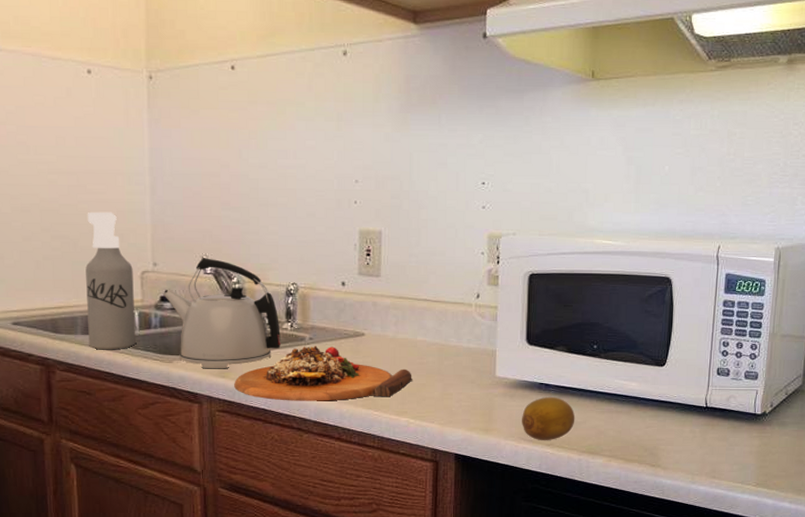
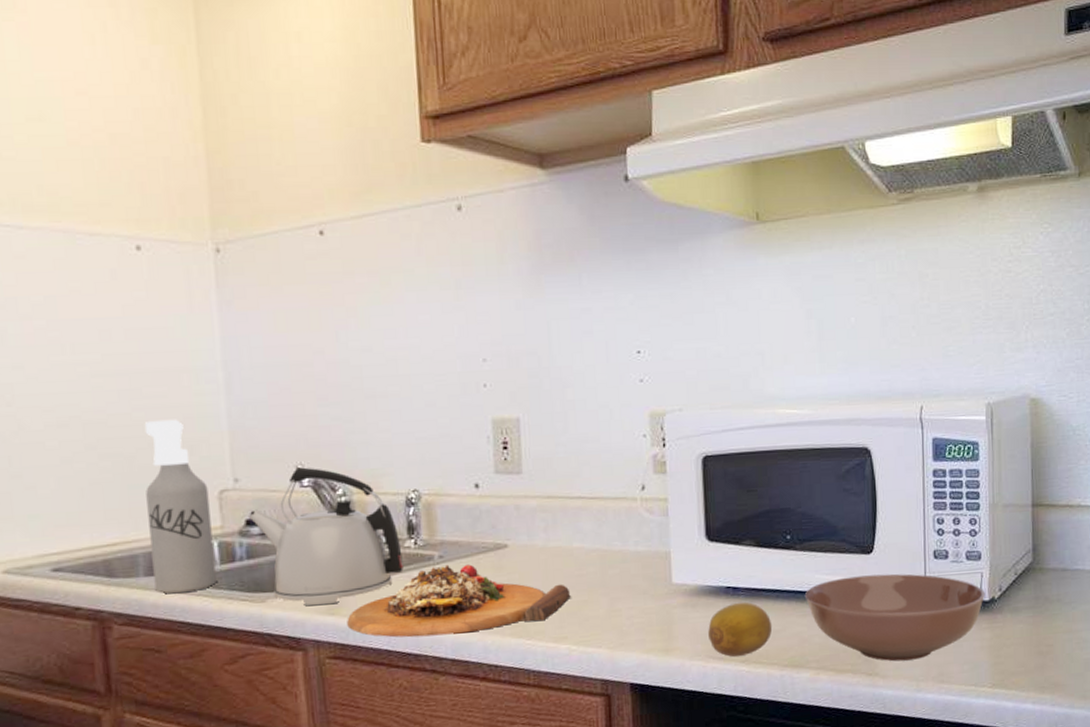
bowl: none [604,384,758,457] -> present [804,574,985,662]

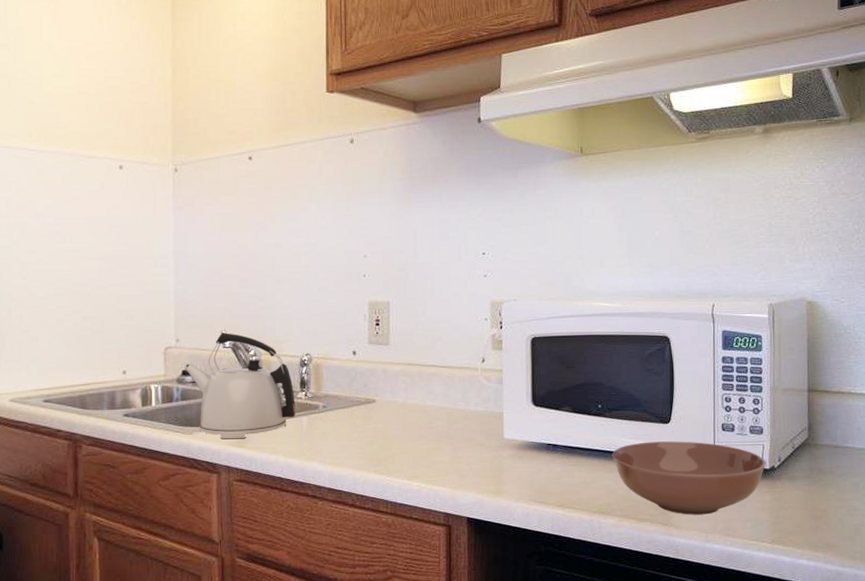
spray bottle: present [144,419,217,594] -> none [113,293,158,424]
cutting board: present [347,564,572,638] -> none [251,413,424,469]
fruit: present [708,601,773,658] -> none [531,457,585,502]

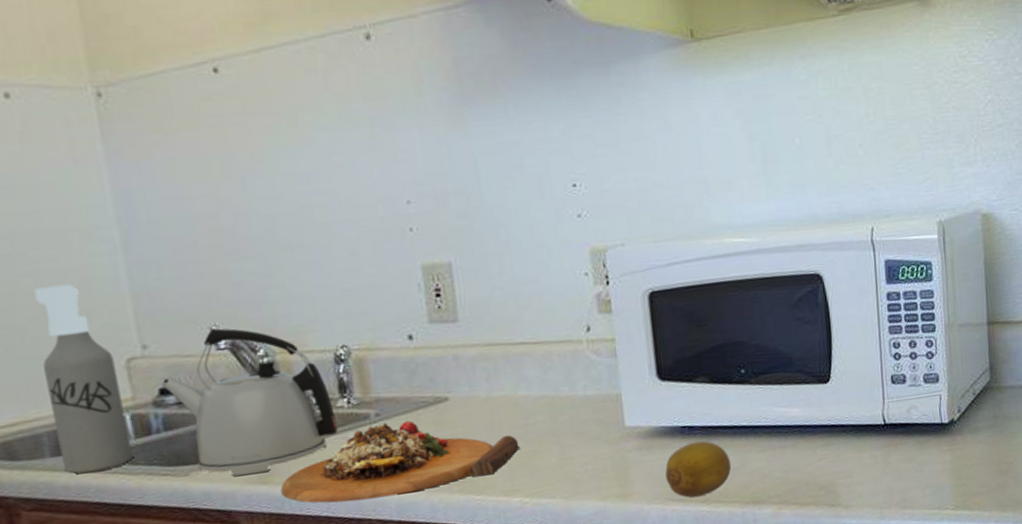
spray bottle: none [113,293,158,424] -> present [33,284,133,474]
cutting board: none [251,413,424,469] -> present [280,420,521,504]
fruit: none [531,457,585,502] -> present [665,440,732,498]
bowl: present [612,441,766,515] -> none [762,400,945,491]

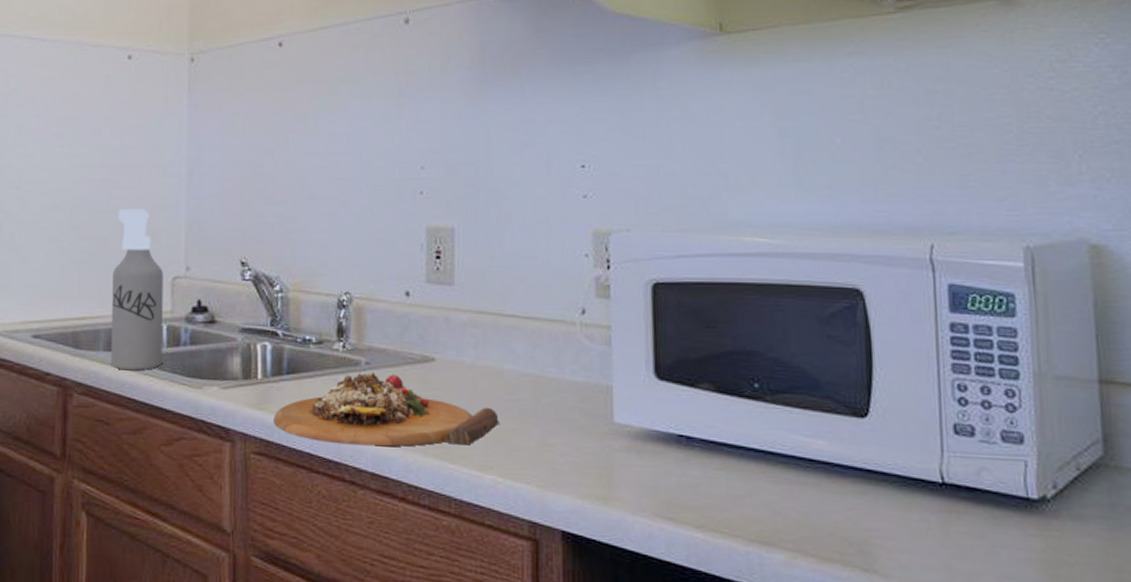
kettle: present [160,328,339,477] -> none [194,261,332,399]
fruit: present [665,440,732,498] -> none [655,455,736,521]

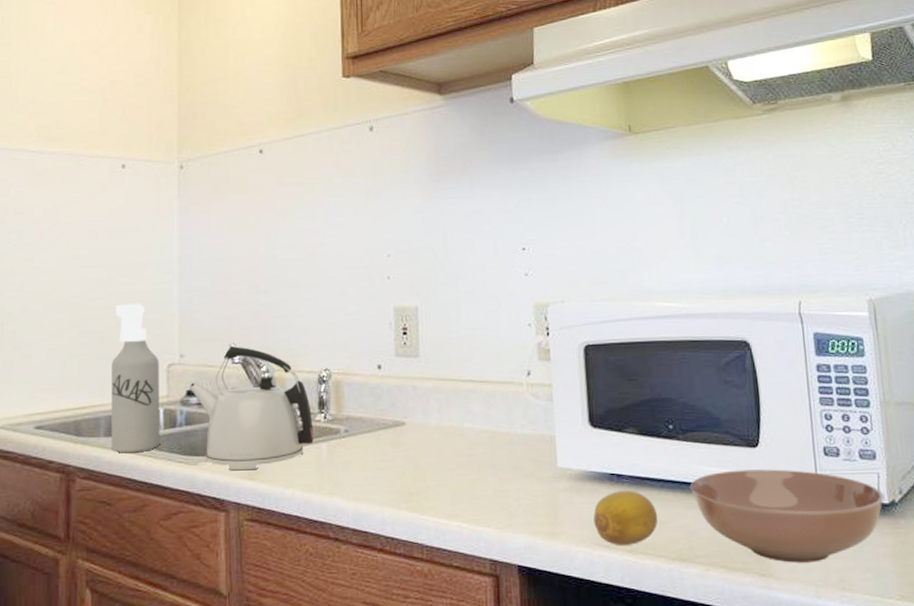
kettle: none [194,261,332,399] -> present [188,346,315,471]
cutting board: present [273,372,501,447] -> none [264,438,463,506]
fruit: none [655,455,736,521] -> present [593,490,659,547]
bowl: none [777,442,1032,562] -> present [689,469,885,563]

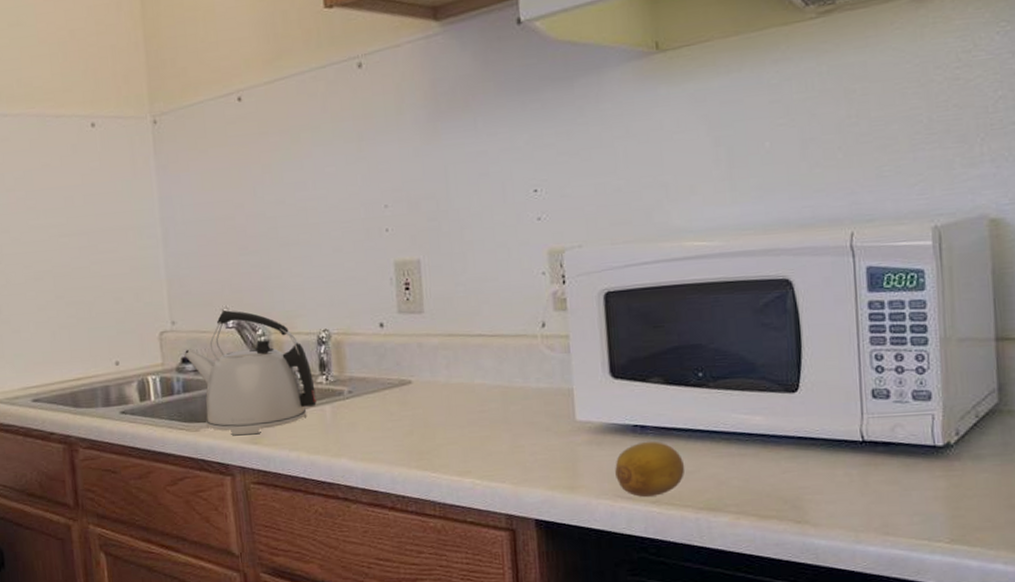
spray bottle: present [111,303,160,453] -> none [100,270,159,423]
bowl: present [689,469,885,563] -> none [720,414,938,509]

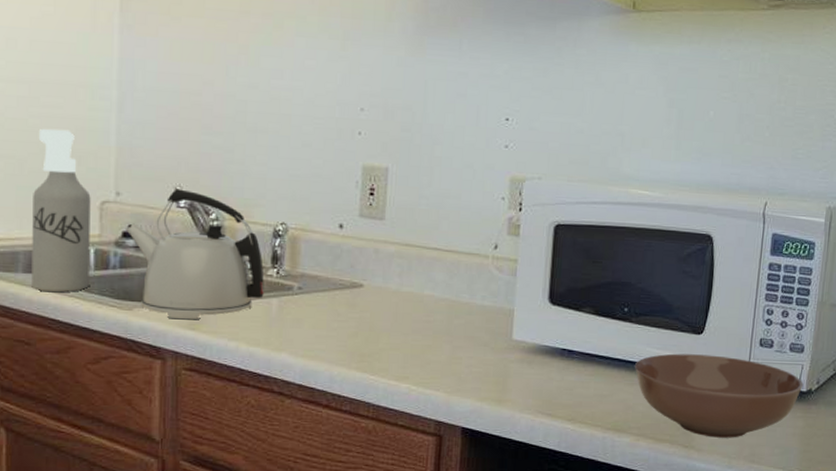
spray bottle: none [100,270,159,423] -> present [31,128,91,293]
fruit: present [615,441,685,498] -> none [540,364,601,416]
bowl: none [720,414,938,509] -> present [634,353,804,438]

